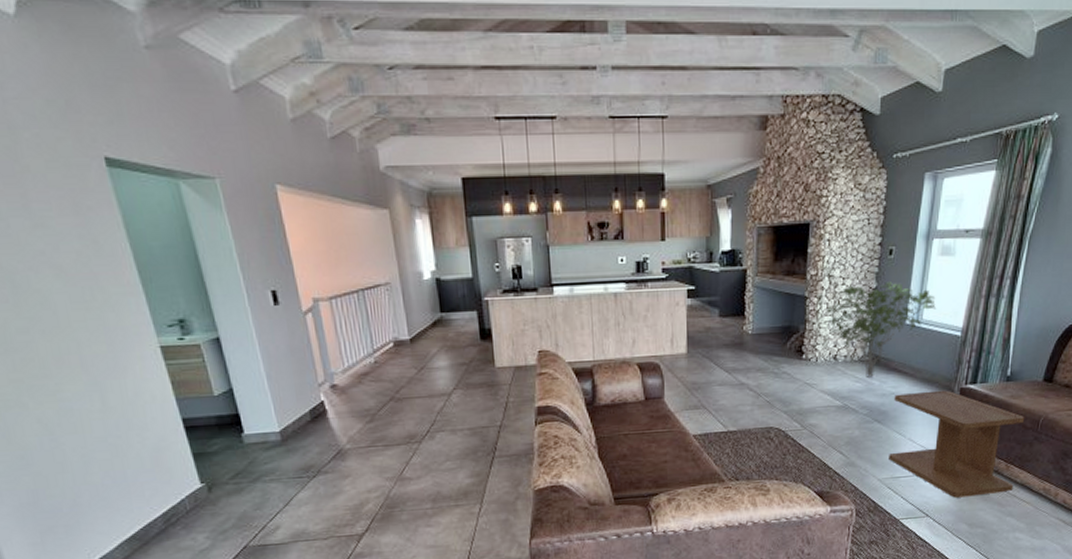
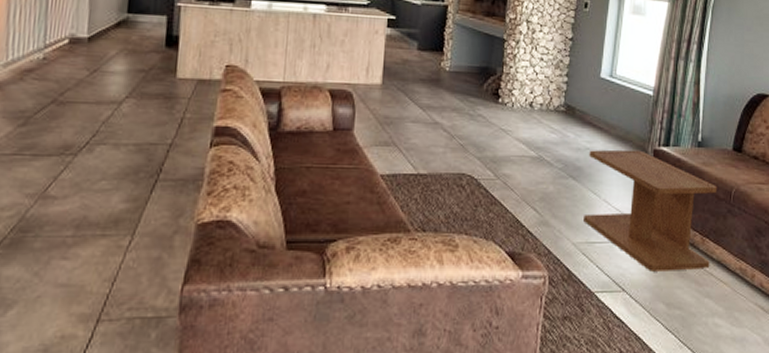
shrub: present [825,282,936,378] -> none [522,33,628,129]

